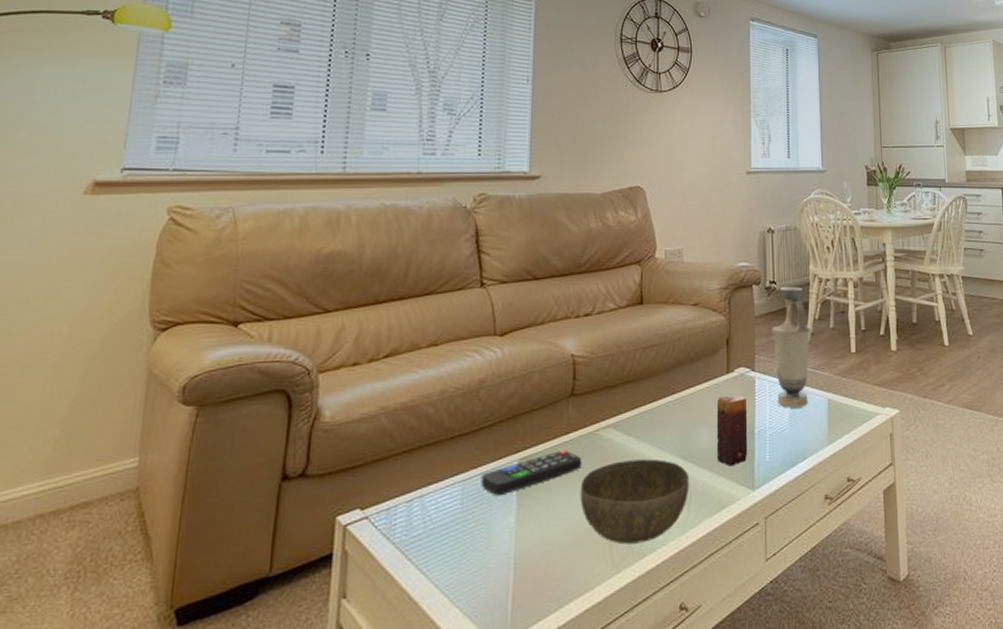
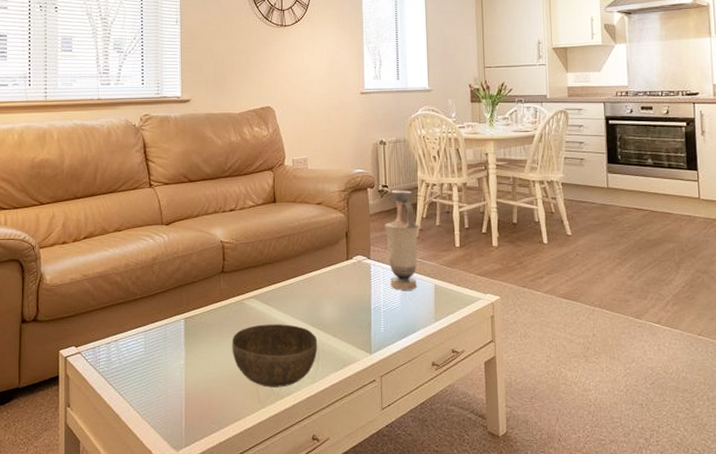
remote control: present [481,449,582,496] -> none [158,313,233,344]
candle: present [716,394,748,467] -> none [338,277,366,334]

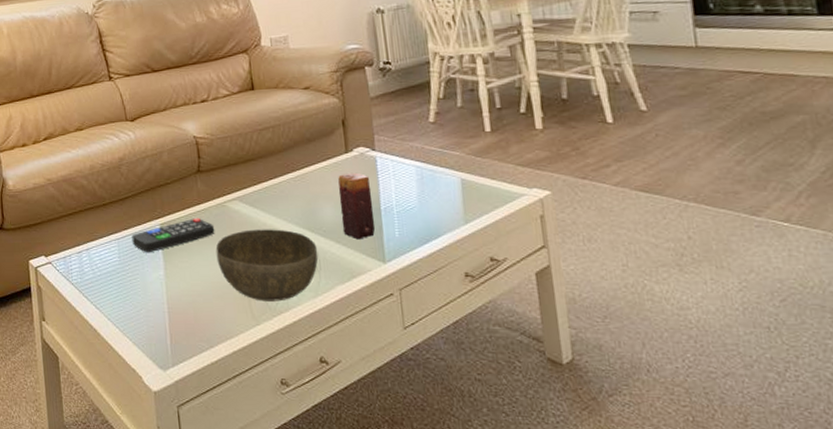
remote control: none [158,313,233,344] -> present [131,217,215,253]
candle: none [338,277,366,334] -> present [338,172,376,240]
vase: present [385,190,419,290] -> none [390,66,438,187]

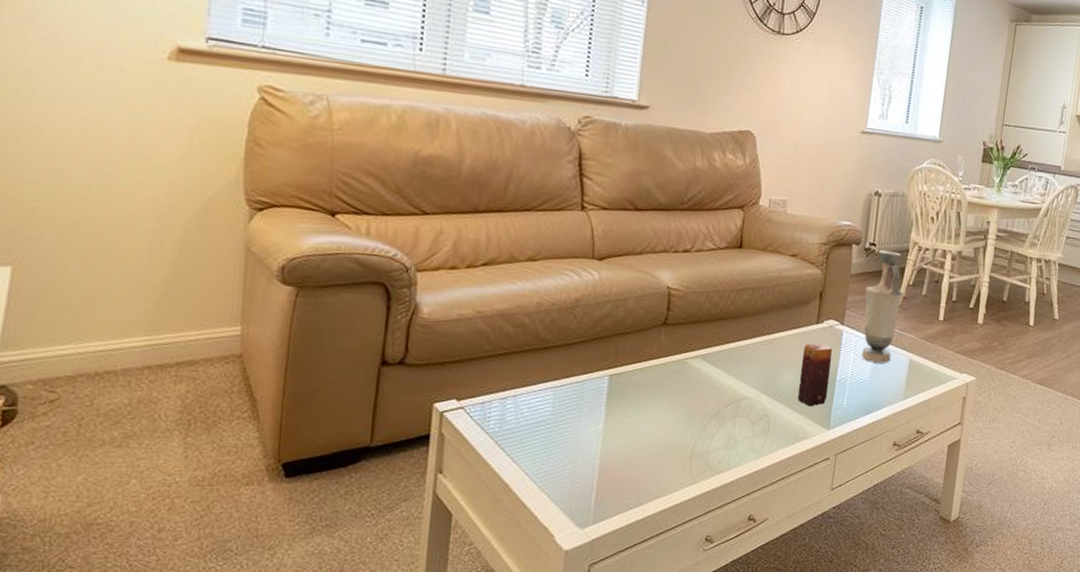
remote control: present [131,217,215,253] -> none [572,371,670,405]
bowl: present [215,229,319,302] -> none [665,388,770,461]
vase: none [390,66,438,187] -> present [861,250,904,363]

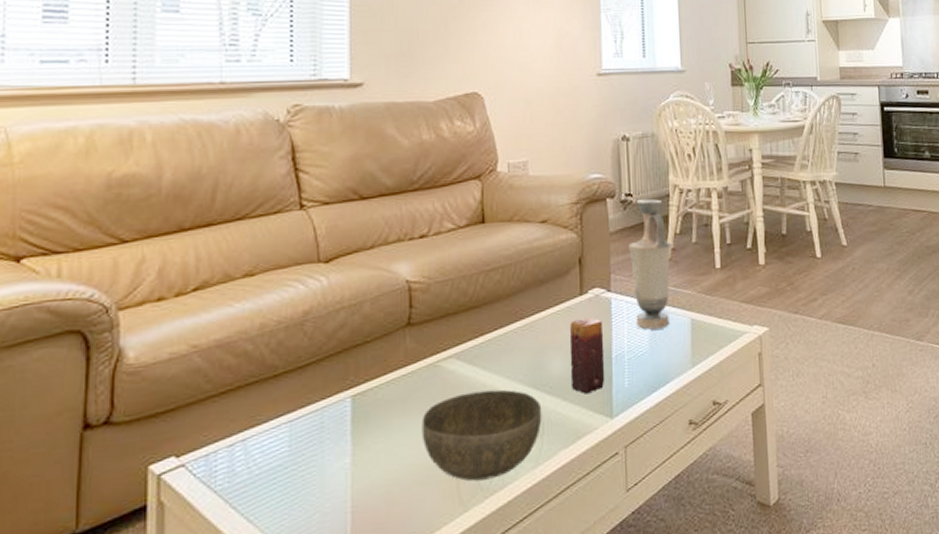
bowl: none [665,388,770,461] -> present [421,389,542,481]

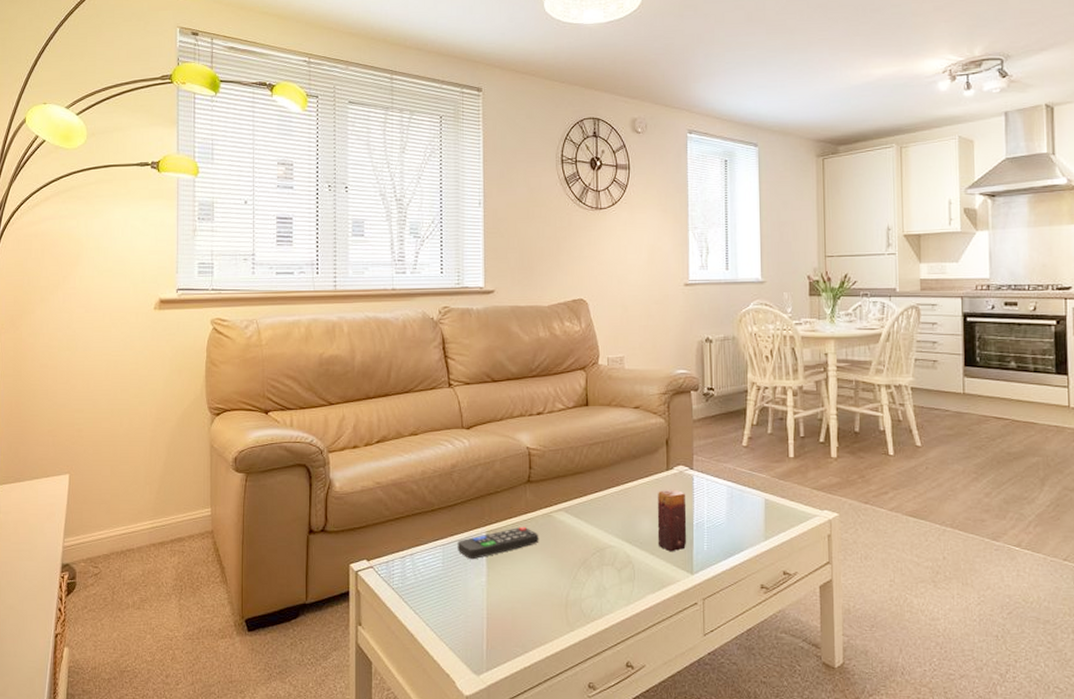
remote control: none [310,383,423,437] -> present [457,526,539,560]
bowl: present [421,389,542,481] -> none [538,539,633,609]
vase: present [629,199,672,330] -> none [710,394,749,505]

